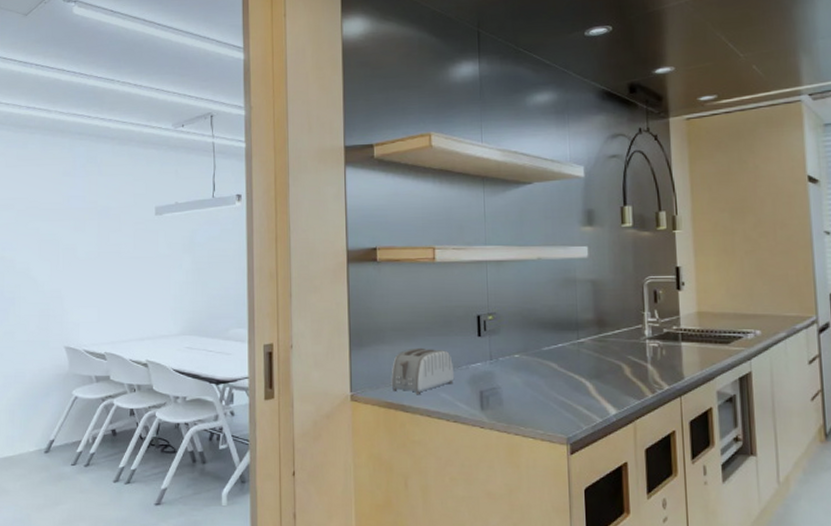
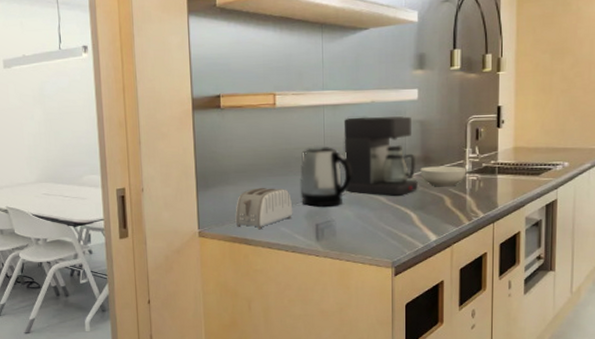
kettle: none [463,304,519,371] -> present [301,146,352,207]
coffee maker: none [509,274,594,362] -> present [344,116,419,196]
bowl: none [594,330,646,354] -> present [420,166,467,187]

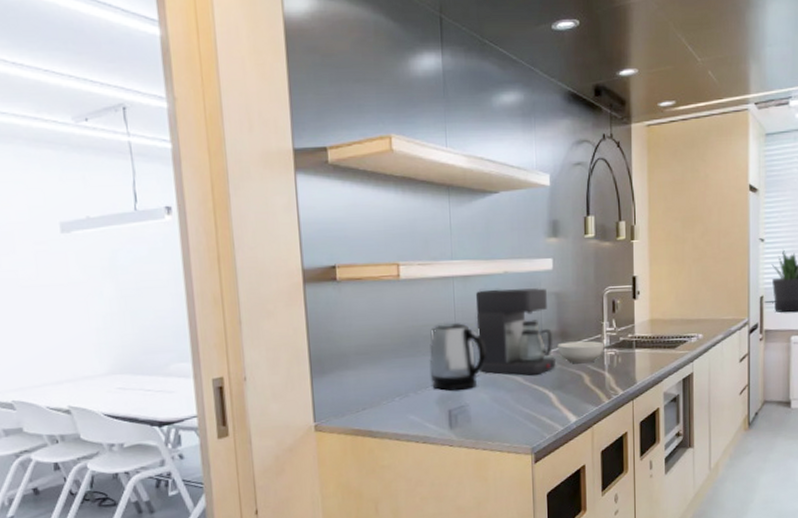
toaster: present [235,187,293,230] -> none [357,370,423,420]

